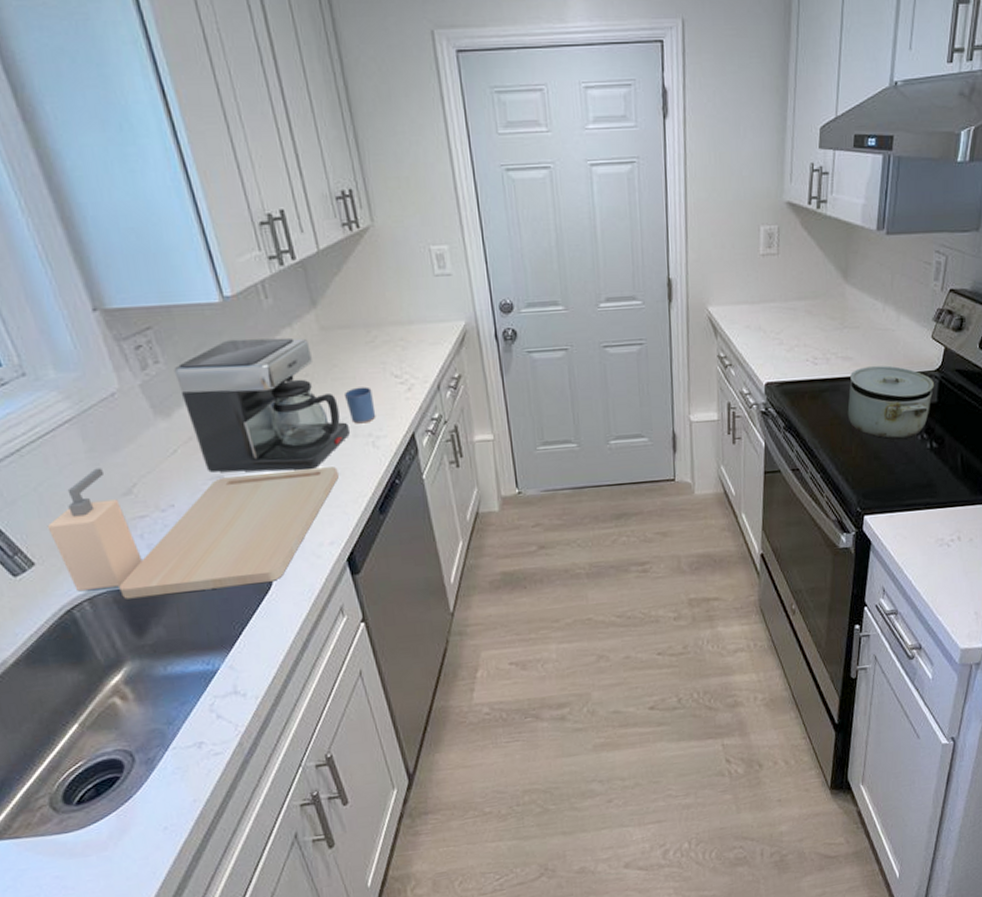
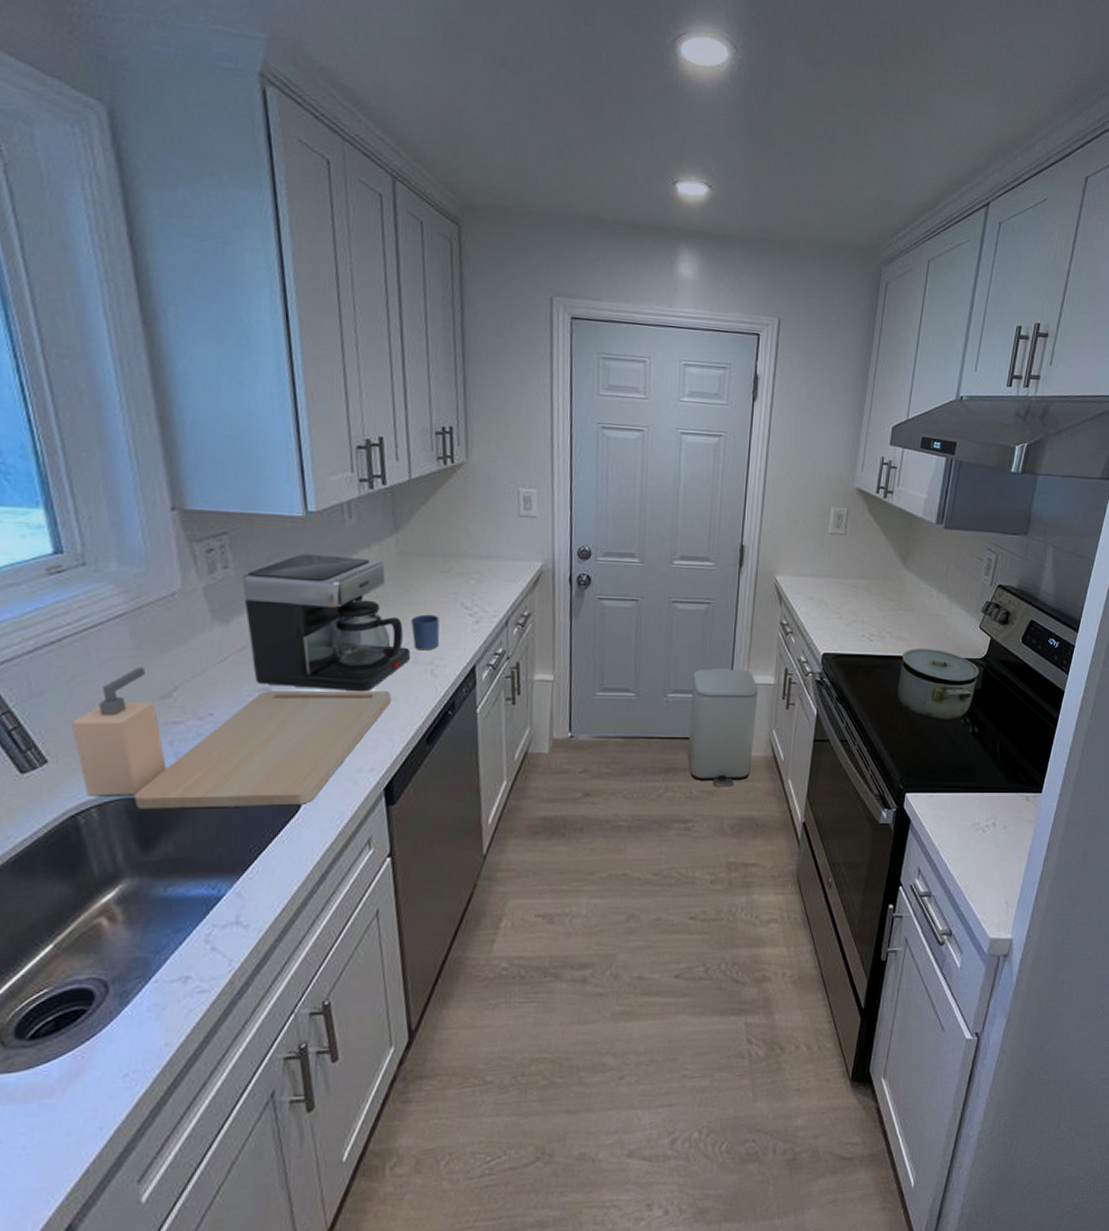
pedal bin: none [633,408,703,528] -> present [687,667,759,787]

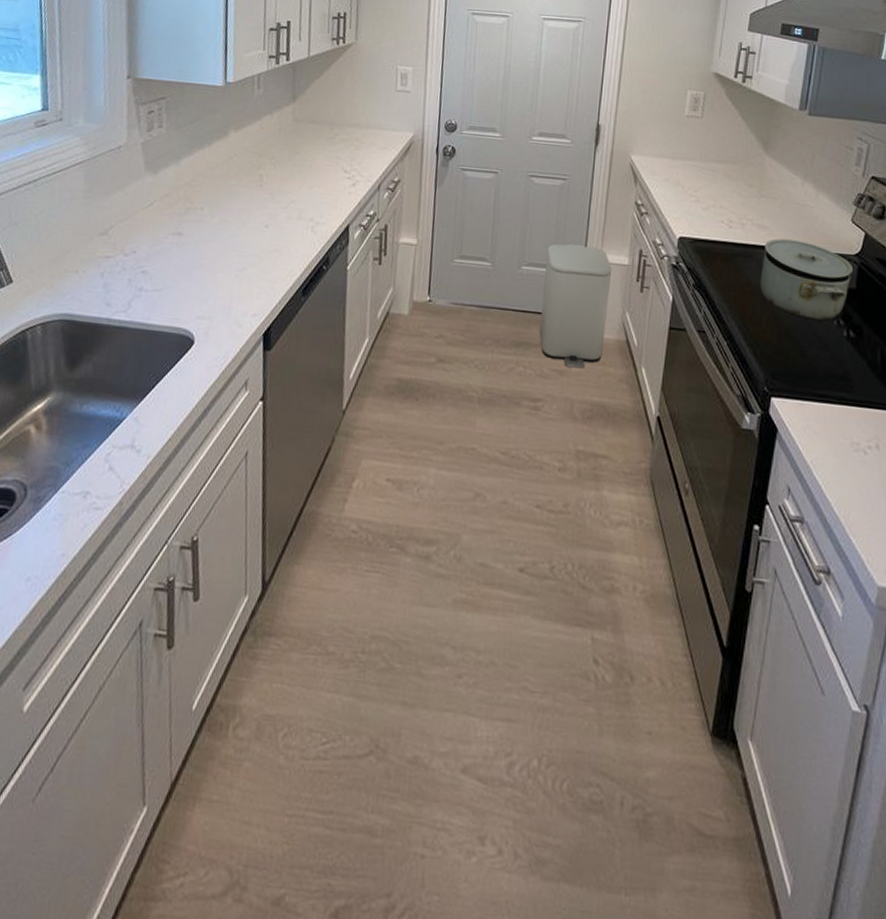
soap dispenser: present [70,667,166,797] -> none [33,207,97,317]
cutting board: present [134,690,391,809] -> none [69,235,277,342]
coffee maker: present [241,553,410,692] -> none [170,117,296,242]
mug: present [410,614,440,651] -> none [298,175,323,209]

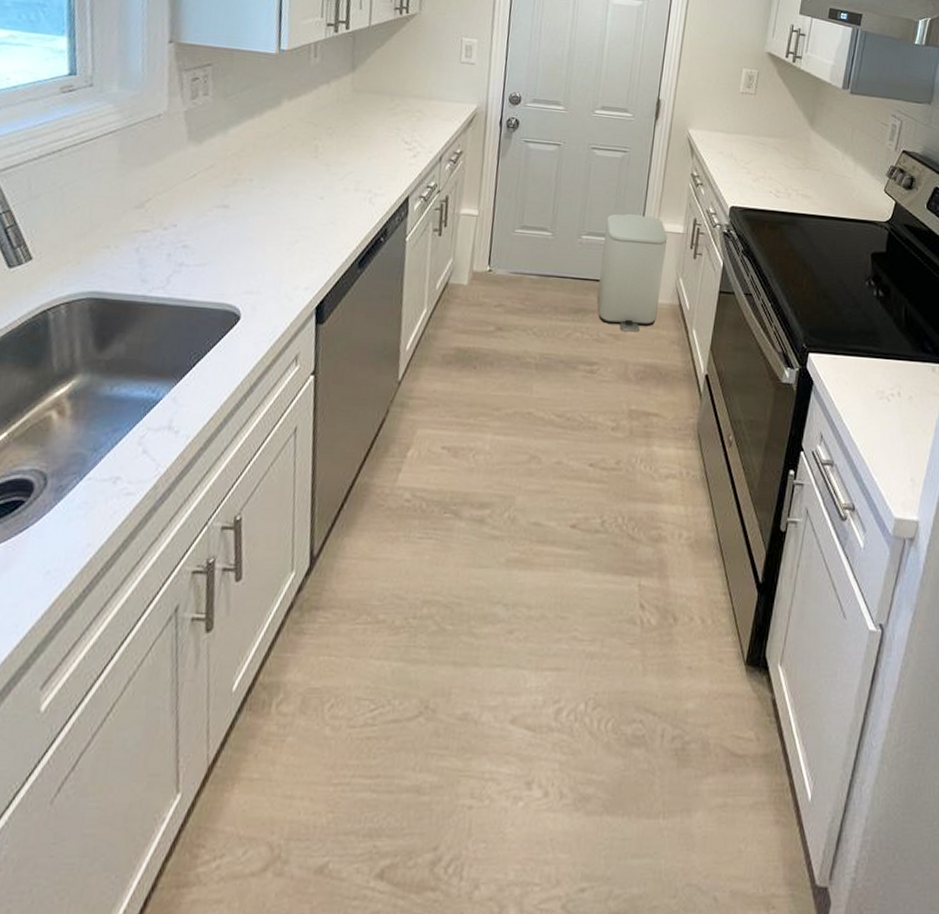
saucepan: present [760,238,854,321] -> none [802,207,885,283]

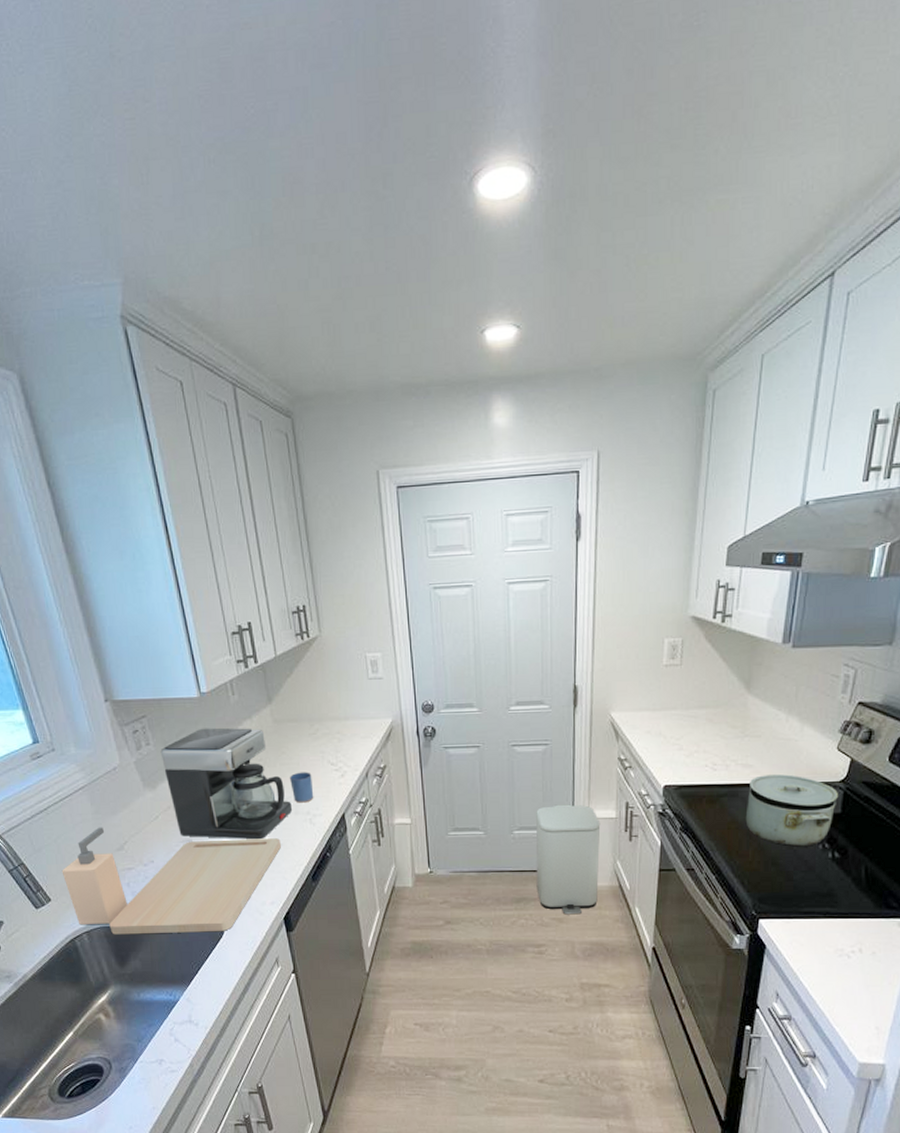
soap dispenser: none [56,178,131,295] -> present [61,827,128,925]
cutting board: none [98,207,332,317] -> present [109,838,281,935]
coffee maker: none [216,86,353,215] -> present [160,727,292,840]
mug: none [356,146,382,180] -> present [289,772,314,803]
saucepan: none [802,207,885,283] -> present [745,774,839,847]

